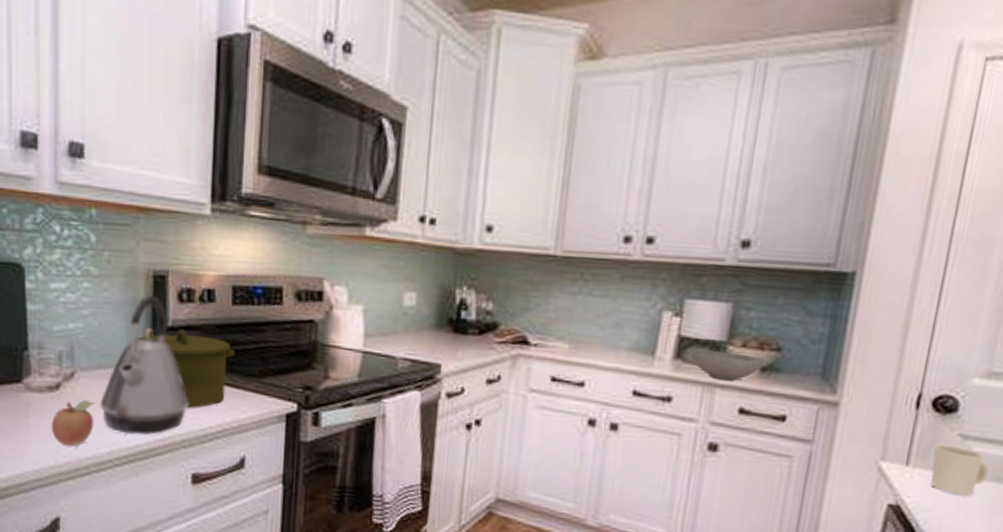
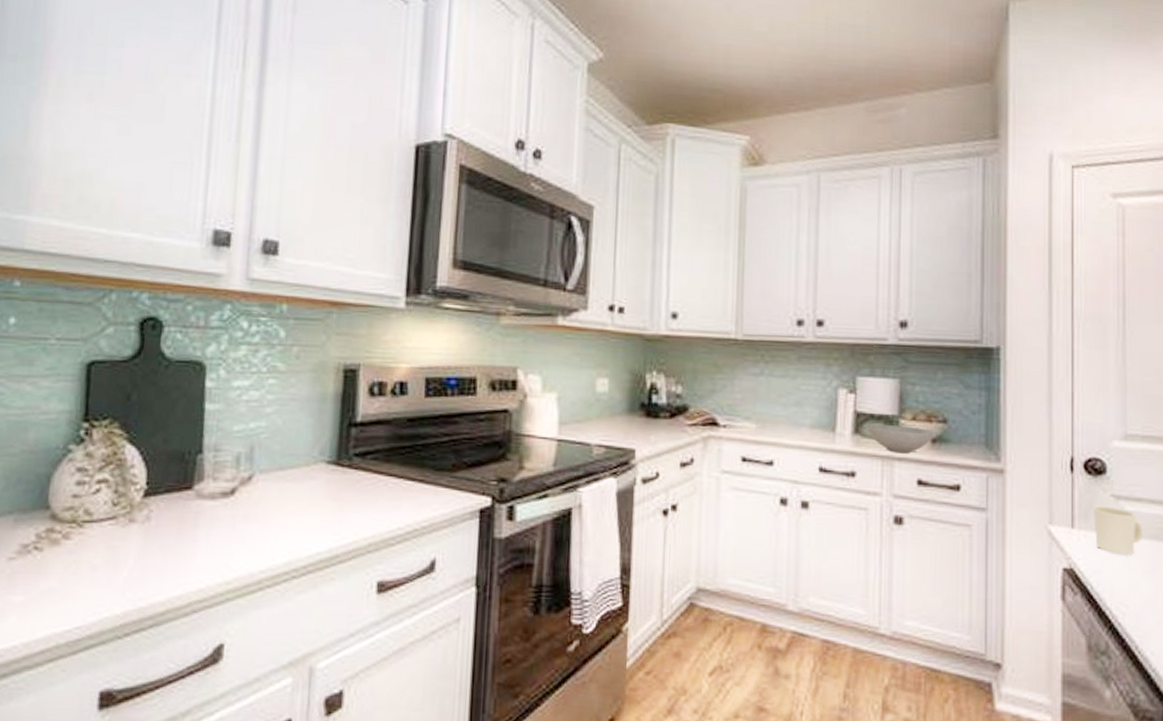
fruit: present [51,399,96,448] -> none [221,504,274,560]
kettle: present [100,295,188,436] -> none [278,390,376,542]
cooking pot: present [134,329,235,409] -> none [320,424,427,509]

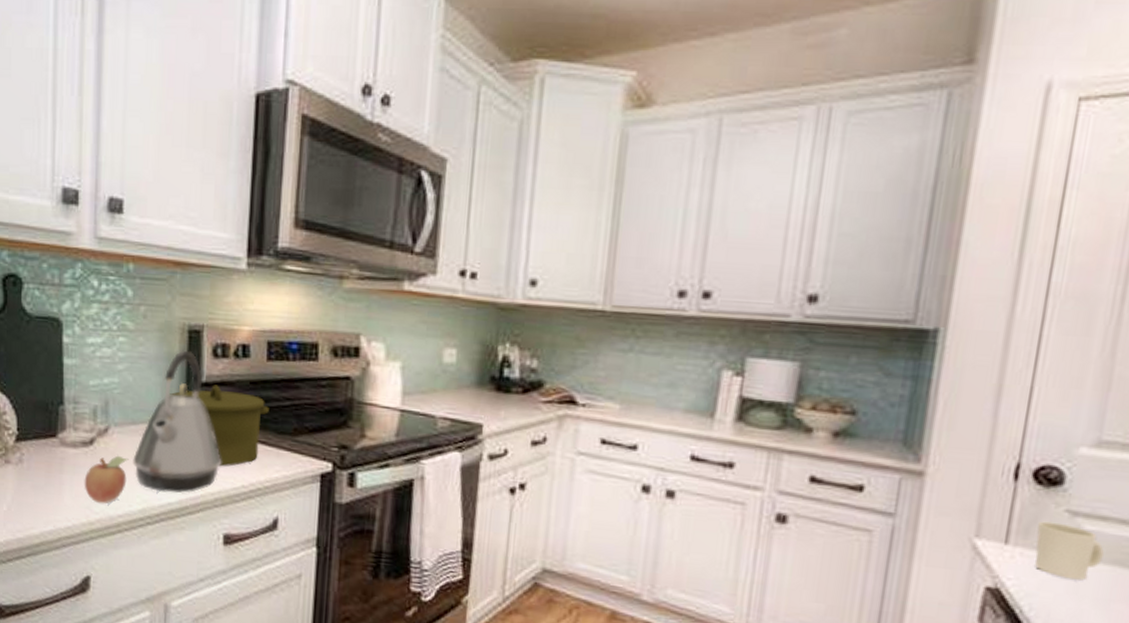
fruit: none [221,504,274,560] -> present [84,455,129,505]
kettle: none [278,390,376,542] -> present [132,350,221,494]
cooking pot: none [320,424,427,509] -> present [168,385,269,467]
bowl: present [866,423,934,455] -> none [752,411,838,448]

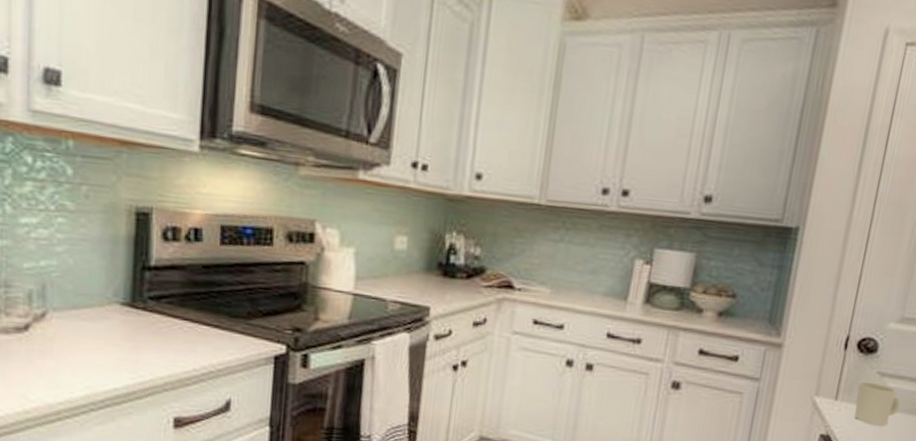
fruit: present [84,455,129,505] -> none [18,341,69,392]
kettle: present [132,350,221,494] -> none [74,232,171,379]
cooking pot: present [168,385,269,467] -> none [114,268,222,351]

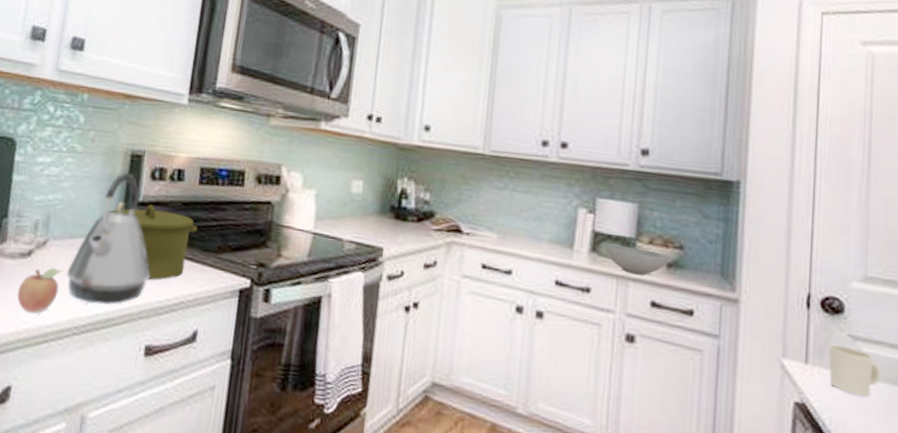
fruit: none [18,341,69,392] -> present [16,267,63,315]
kettle: none [74,232,171,379] -> present [66,172,150,305]
cooking pot: none [114,268,222,351] -> present [107,204,198,281]
bowl: none [657,295,722,326] -> present [603,244,670,277]

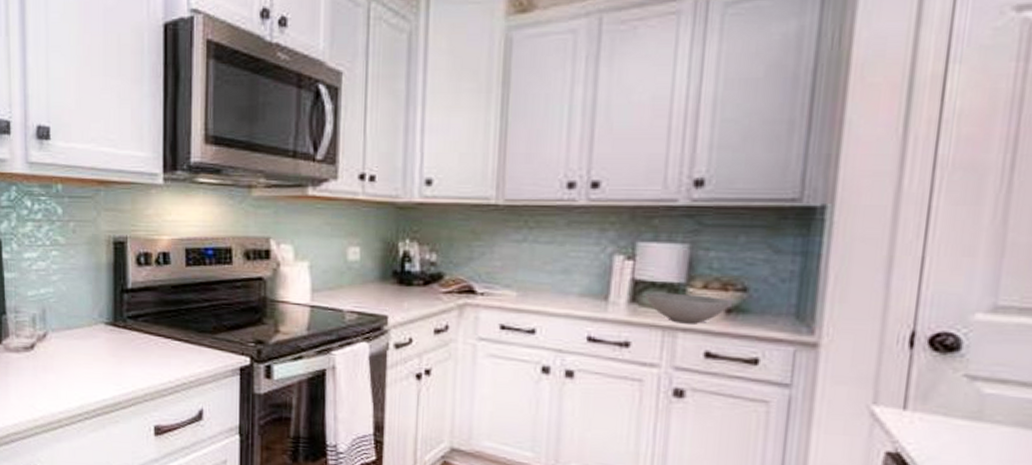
fruit: present [16,267,63,315] -> none [27,358,66,403]
kettle: present [66,172,150,305] -> none [69,260,149,391]
cooking pot: present [107,204,198,281] -> none [98,290,190,365]
mug: present [829,344,880,397] -> none [935,386,1006,443]

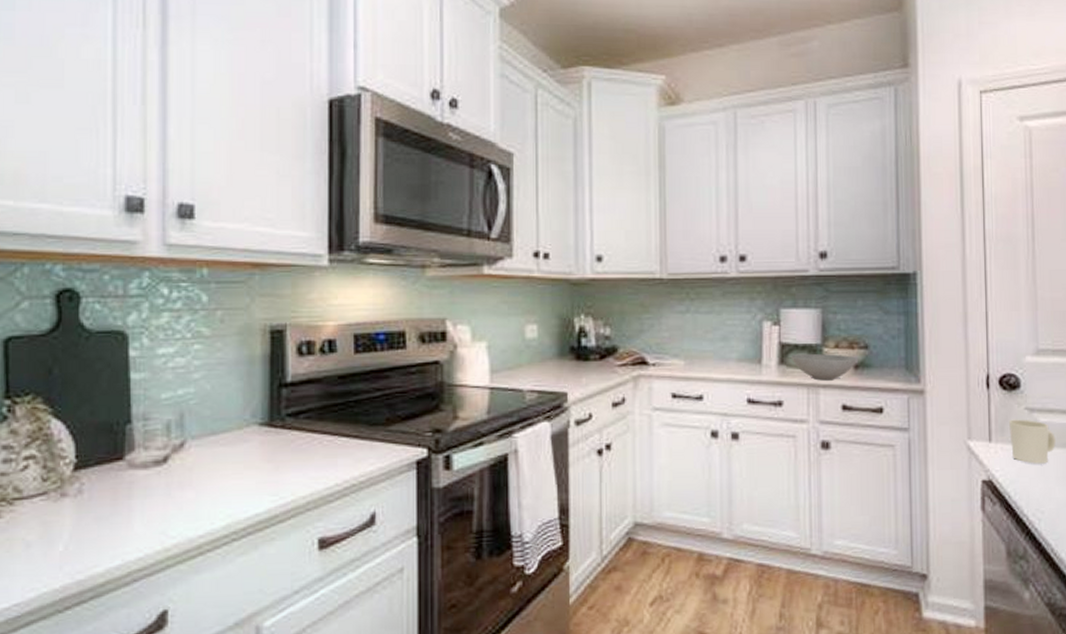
mug: none [935,386,1006,443] -> present [1009,419,1056,464]

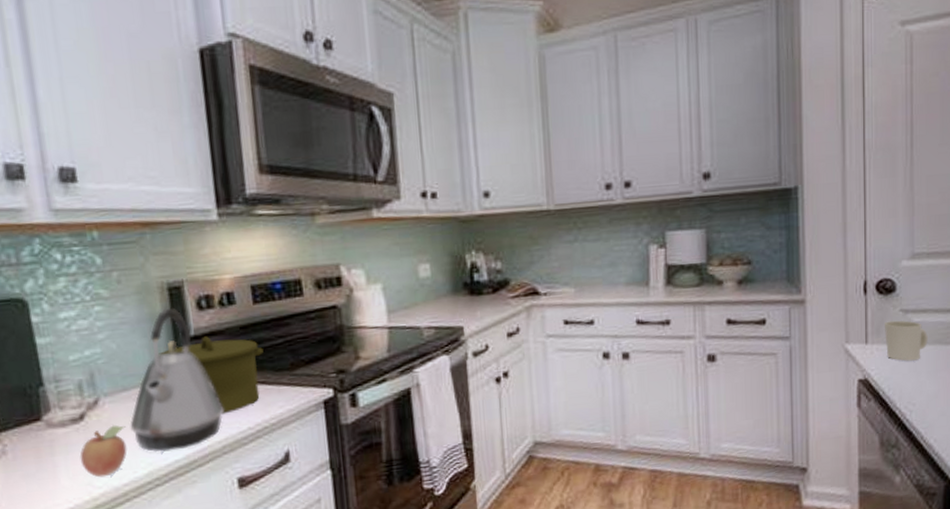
fruit: none [157,470,209,527] -> present [79,425,127,478]
kettle: none [213,351,312,504] -> present [130,307,223,453]
cooking pot: none [251,383,360,468] -> present [157,336,264,415]
bowl: present [791,353,857,382] -> none [677,271,740,299]

